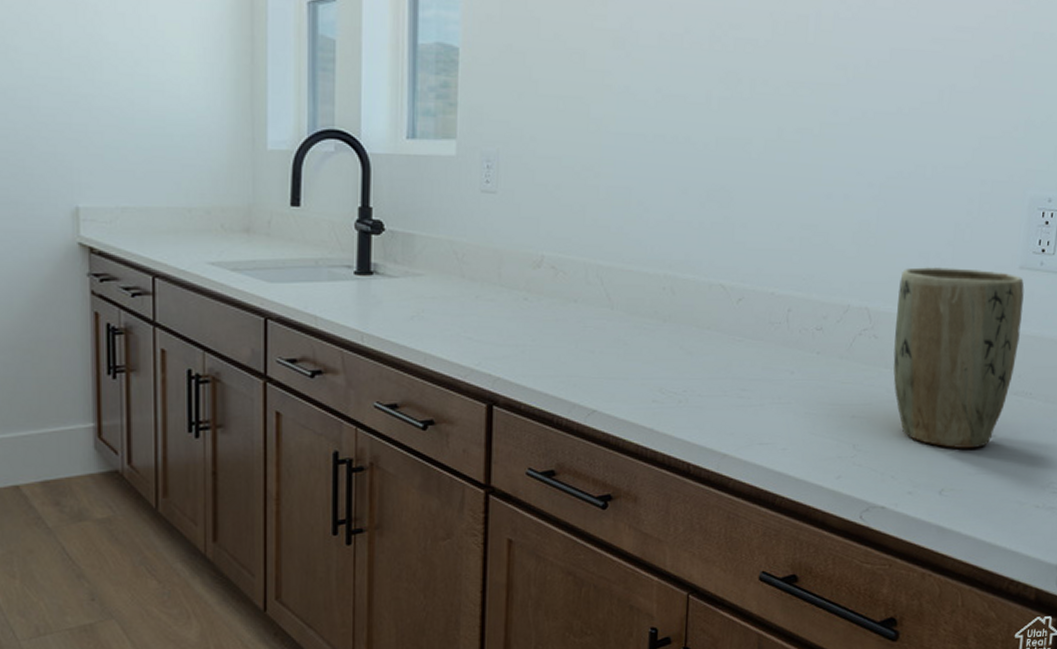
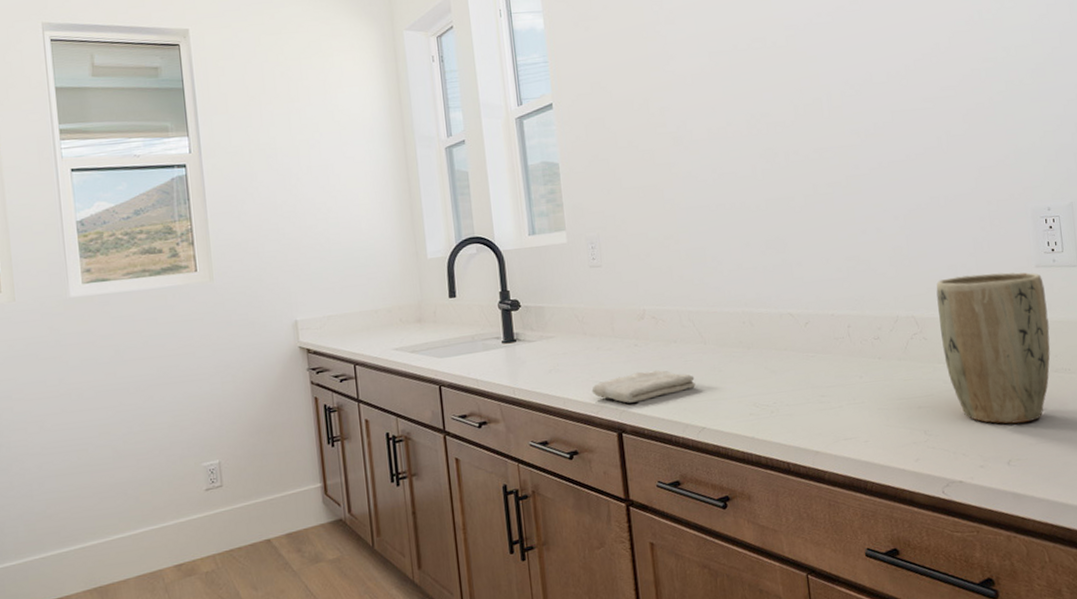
washcloth: none [461,332,593,370] -> present [591,370,696,403]

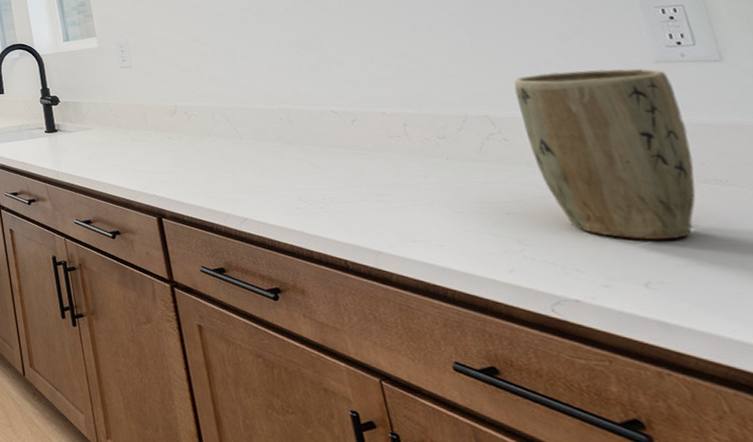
washcloth: present [591,370,696,403] -> none [129,161,234,191]

